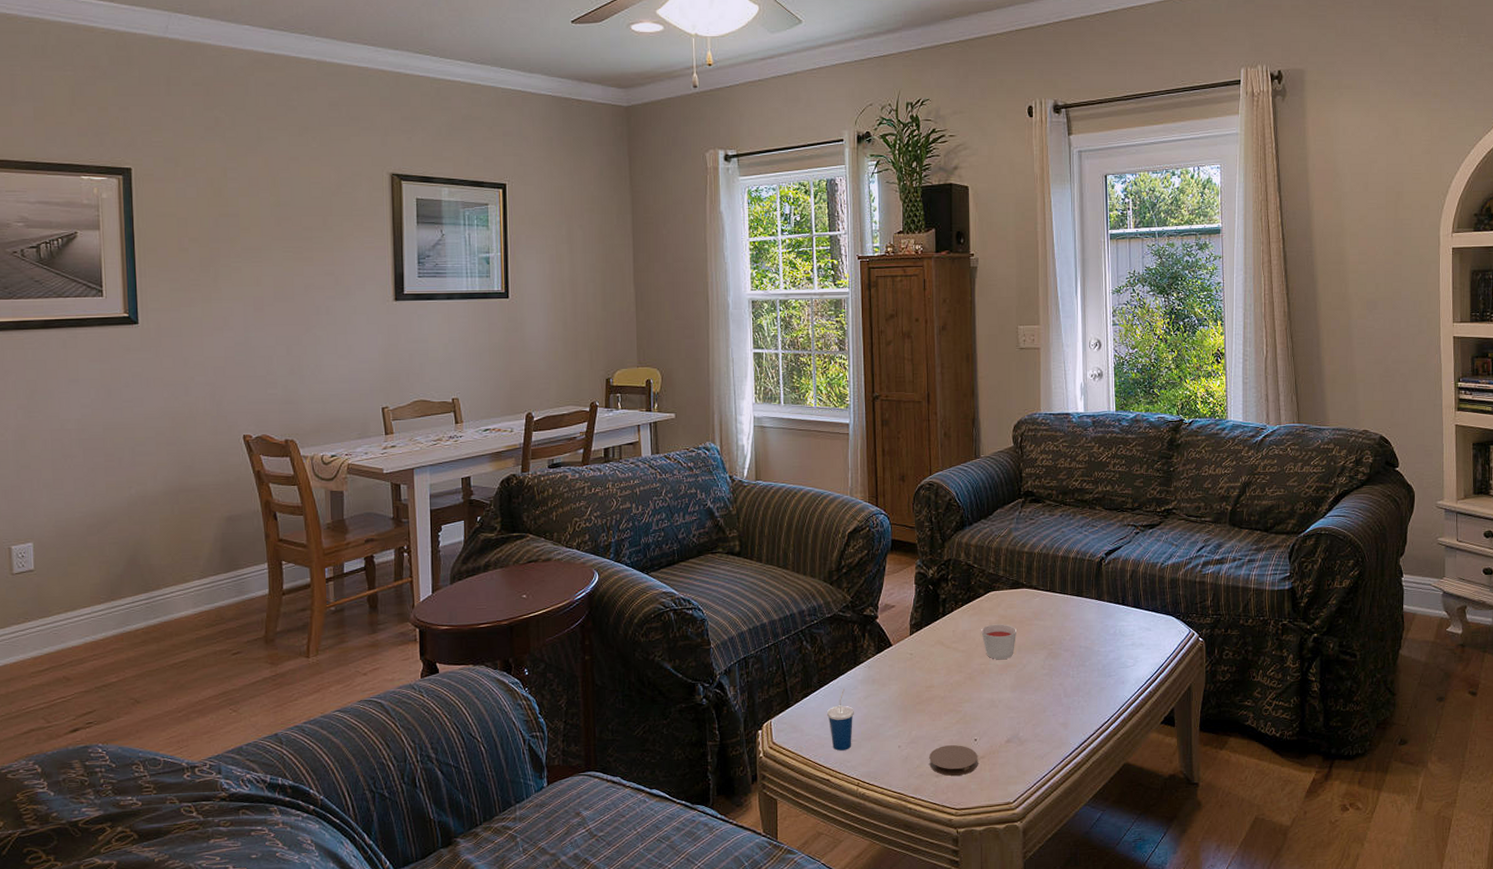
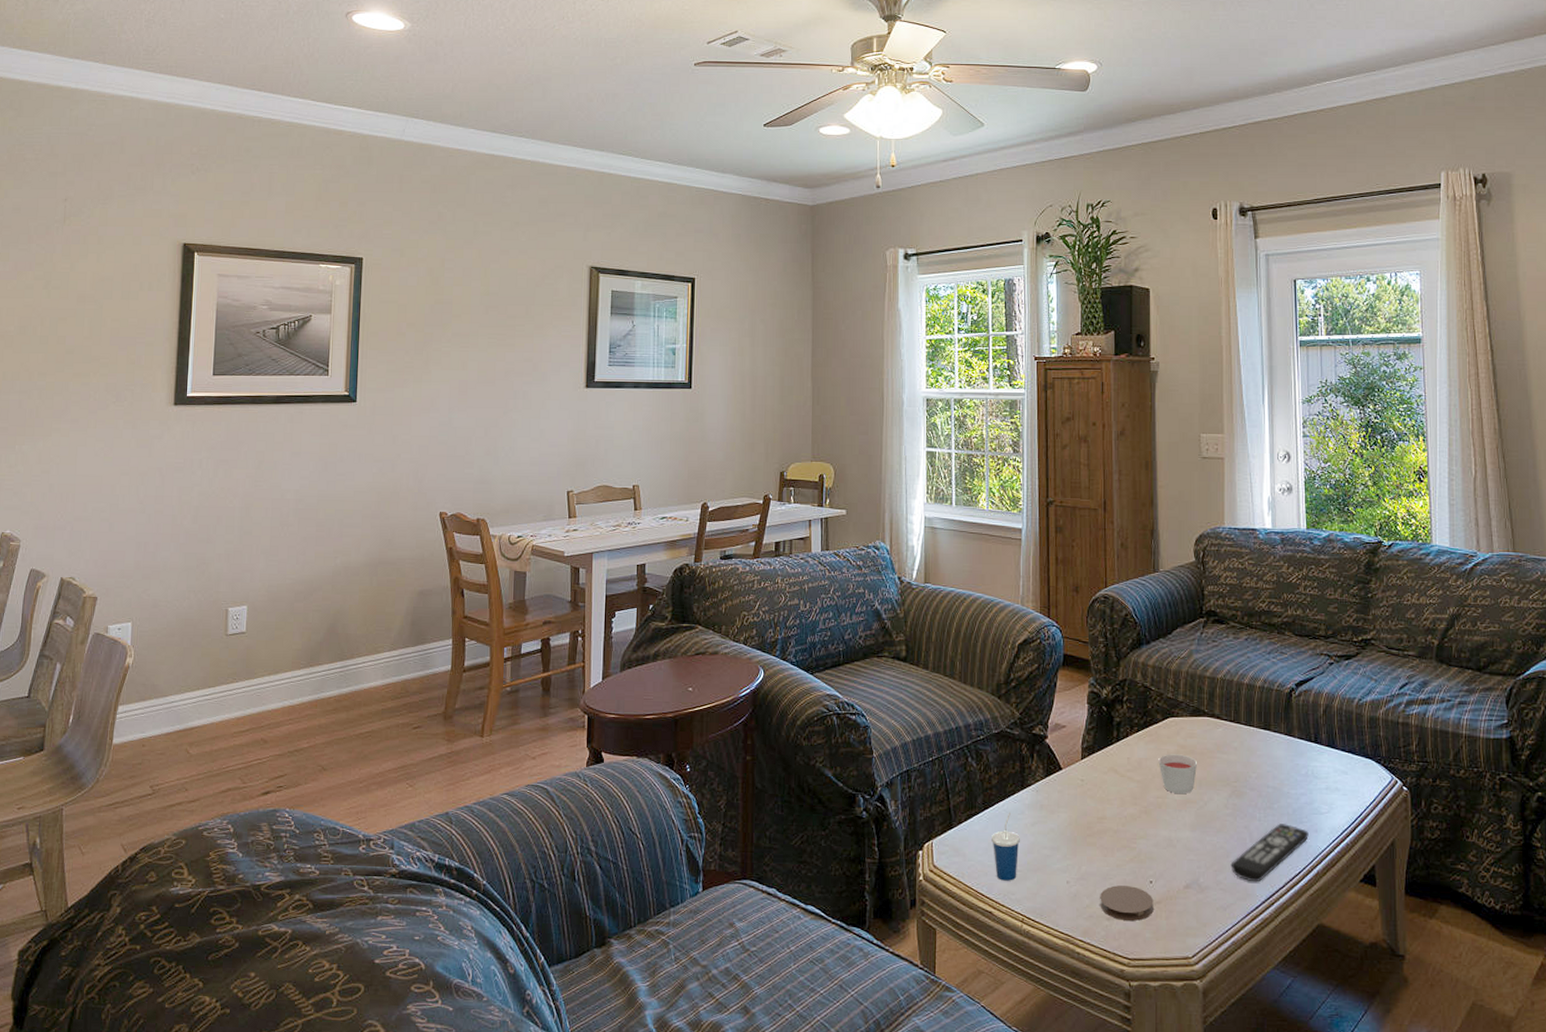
remote control: none [1047,678,1116,732] -> present [1230,823,1309,883]

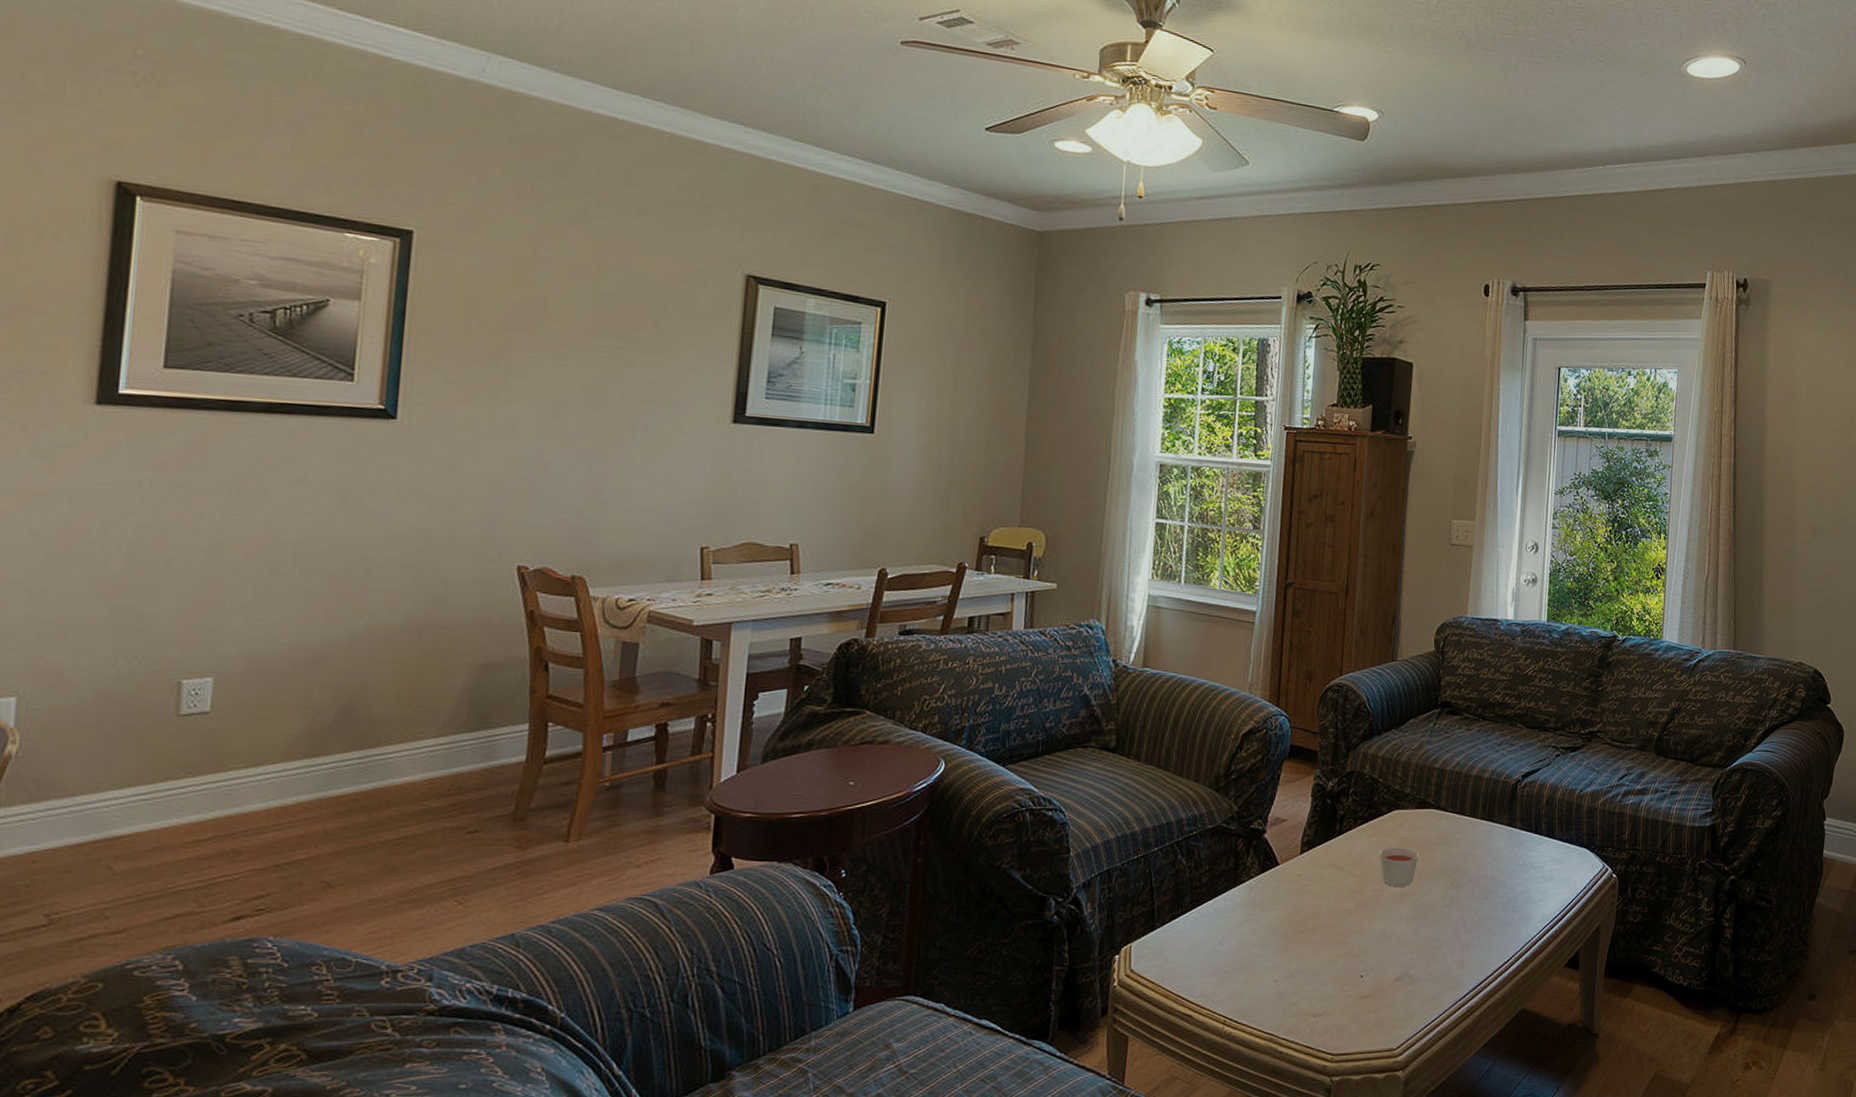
cup: present [992,812,1020,882] -> none [1197,911,1228,984]
coaster: present [1100,885,1154,922] -> none [1307,981,1363,1017]
remote control: present [1230,823,1309,883] -> none [1442,913,1521,972]

